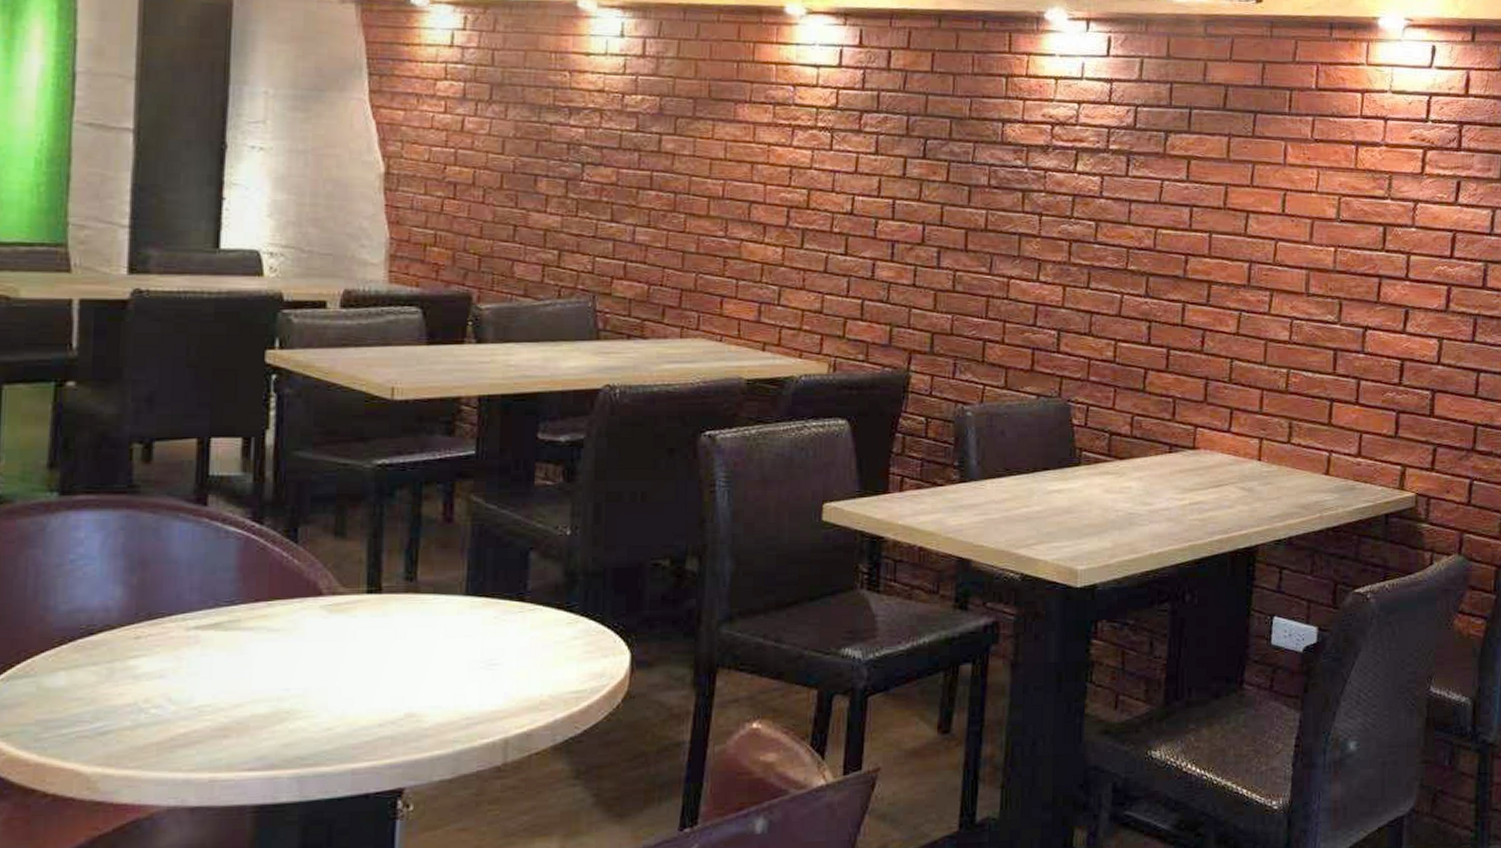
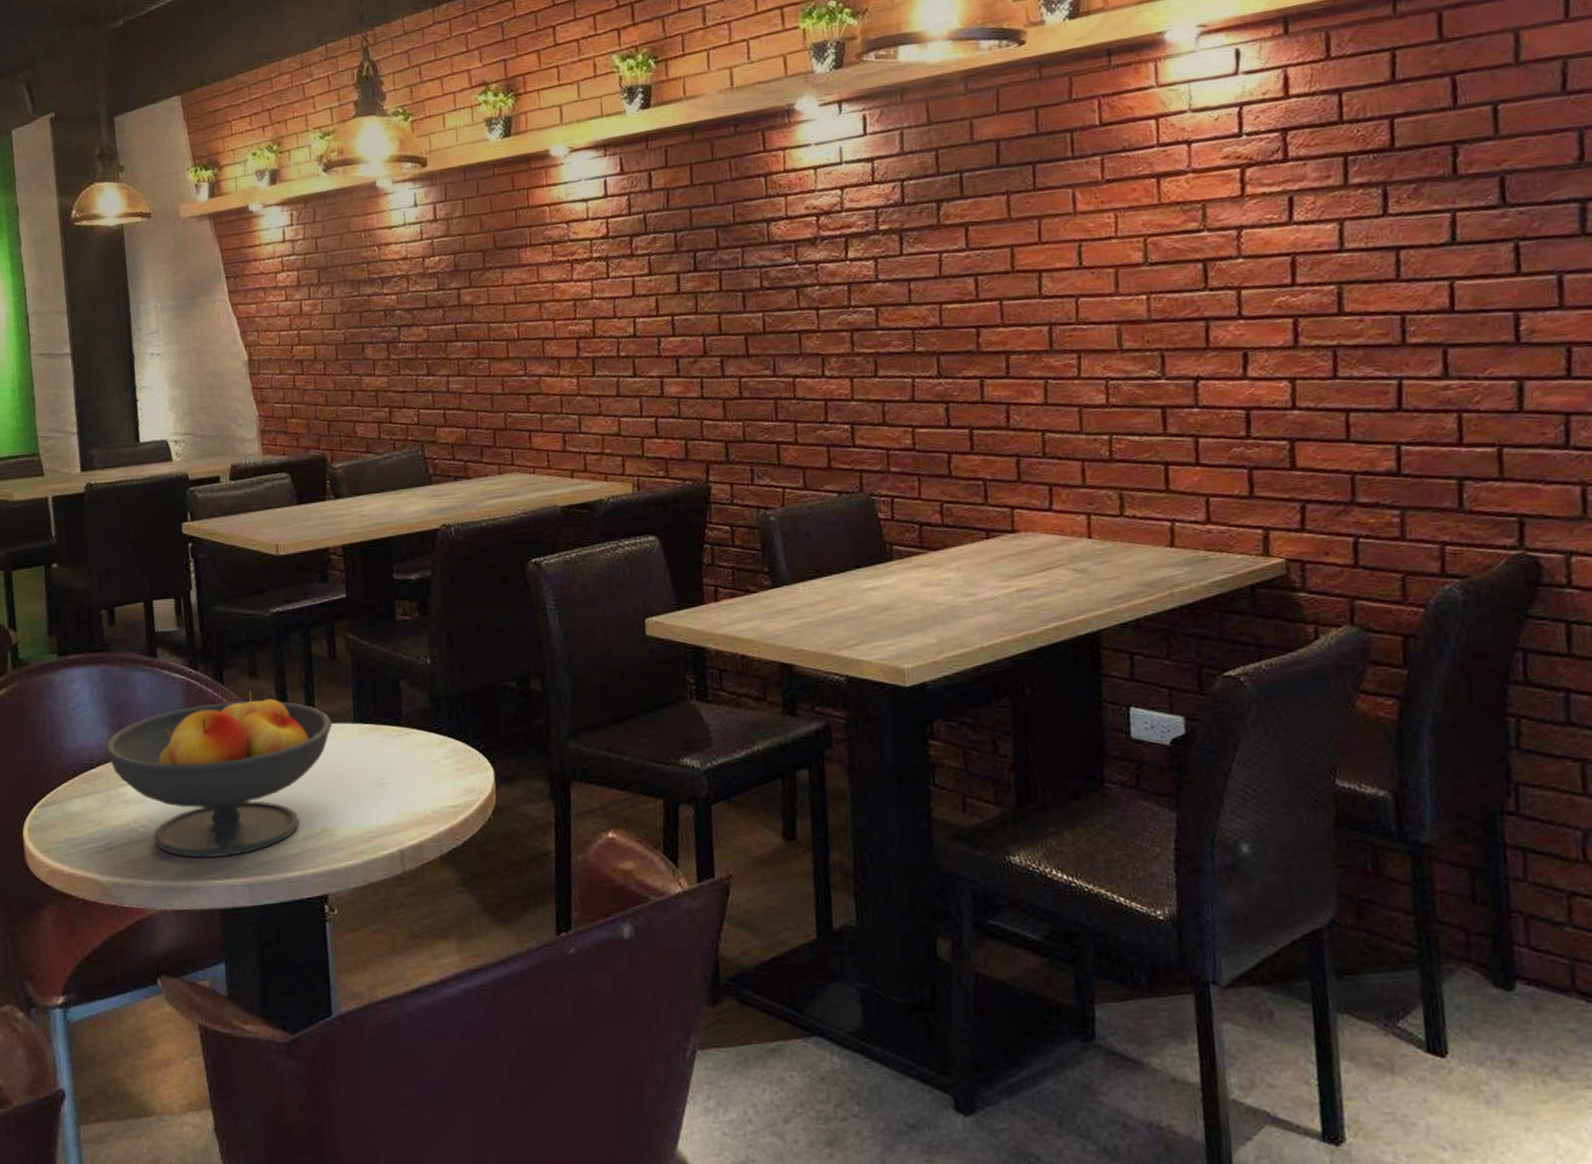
fruit bowl: none [115,552,438,745] -> present [105,690,333,858]

